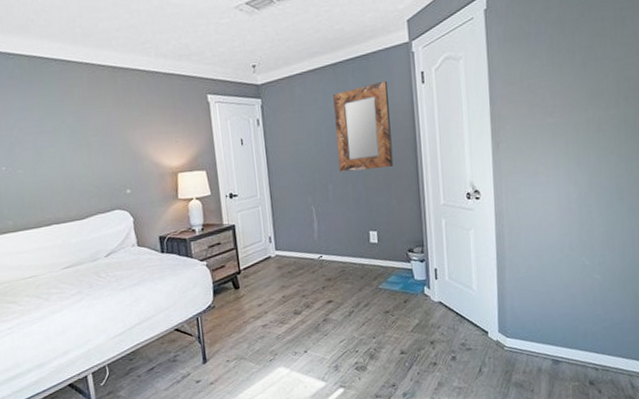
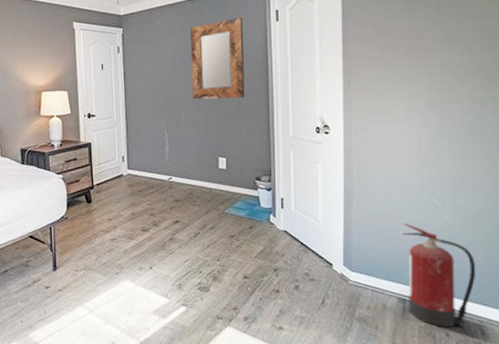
fire extinguisher: none [554,284,625,385] -> present [402,223,476,327]

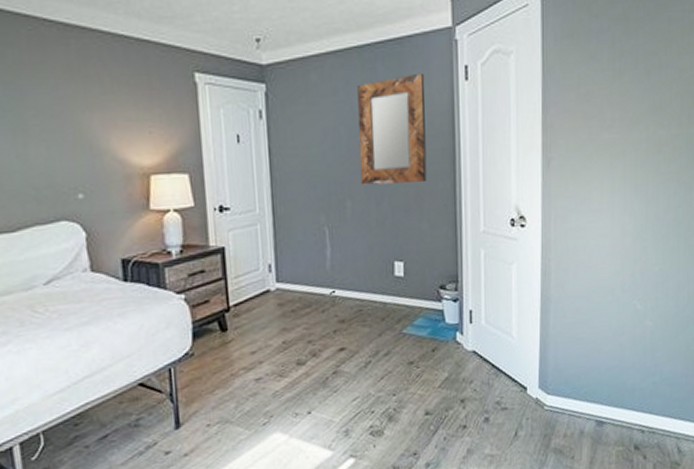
fire extinguisher: present [402,223,476,327] -> none [602,332,675,449]

